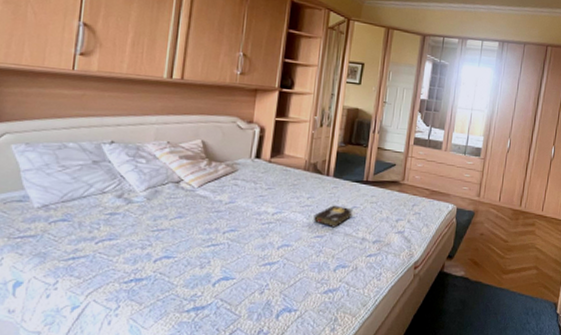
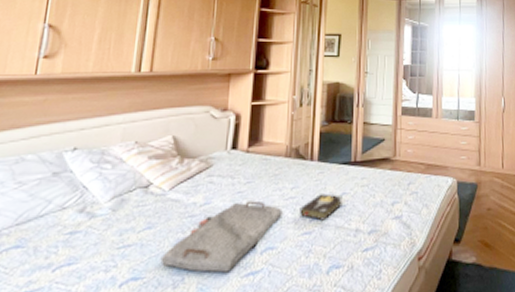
serving tray: none [190,204,299,261] -> present [160,200,283,273]

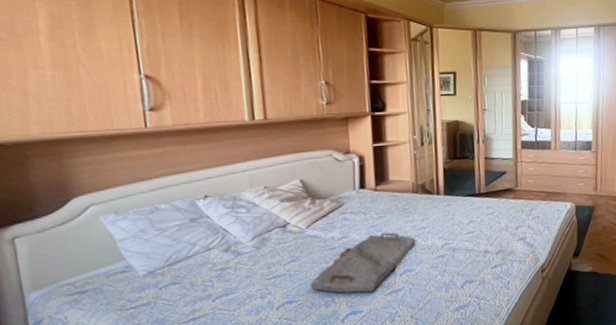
hardback book: present [300,193,342,221] -> none [431,222,471,246]

